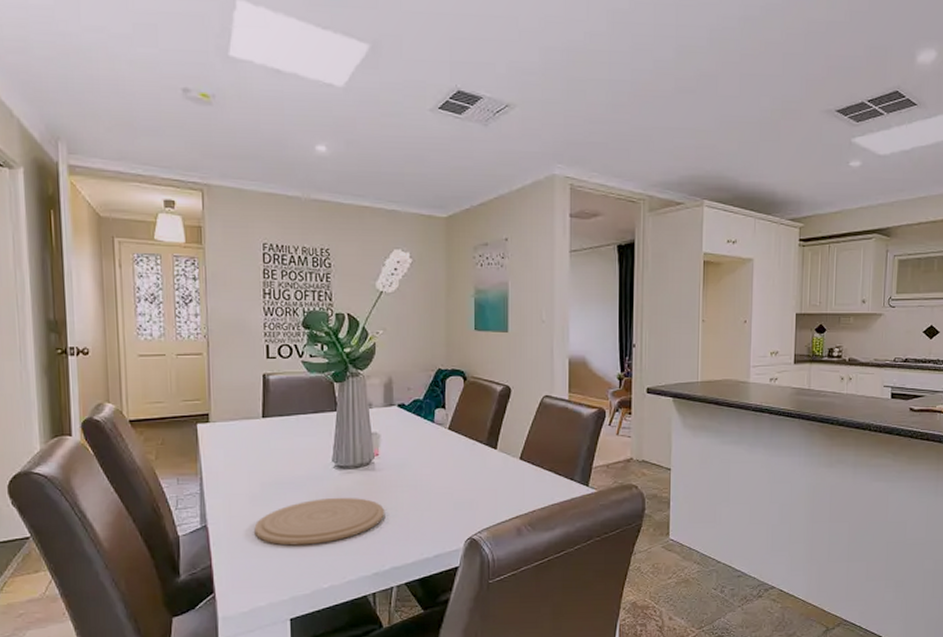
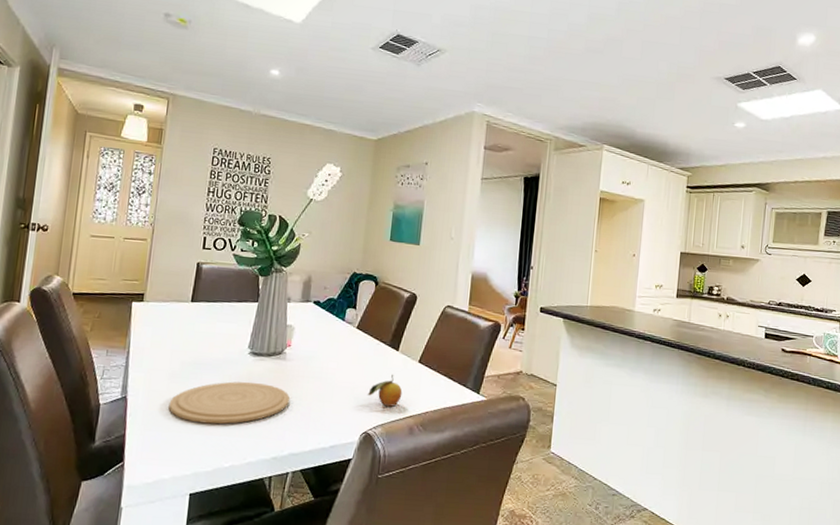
fruit: none [467,474,506,509] -> present [367,374,403,407]

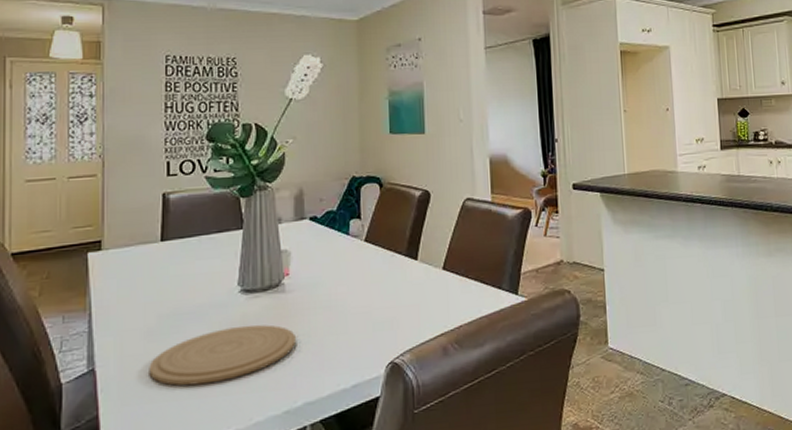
fruit: present [367,374,403,407] -> none [387,288,429,327]

